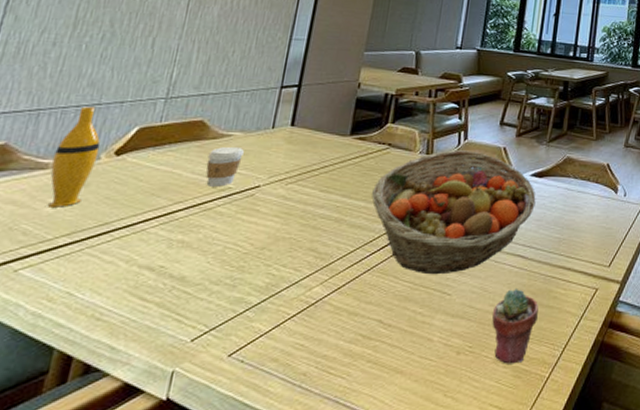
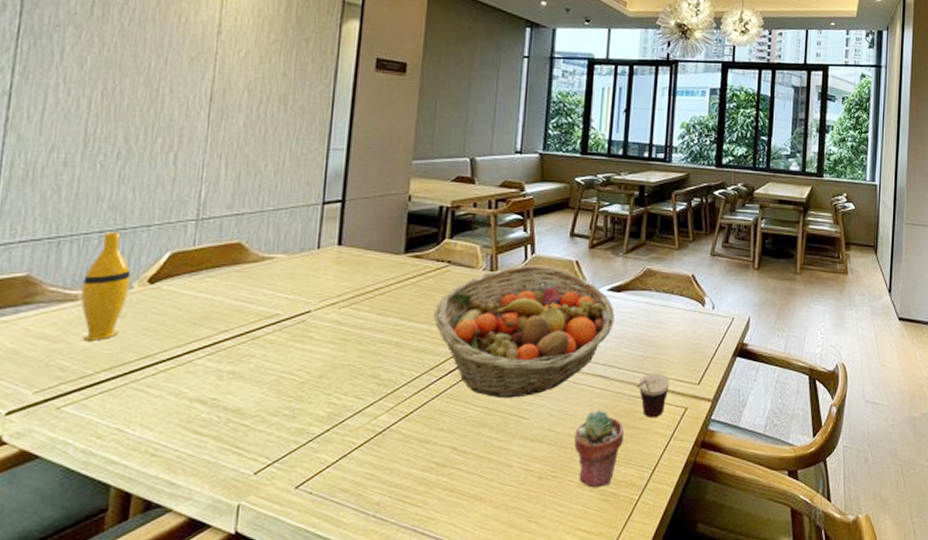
coffee cup: present [206,146,244,187] -> none [249,269,289,314]
cup: none [552,254,583,298] -> present [636,373,670,419]

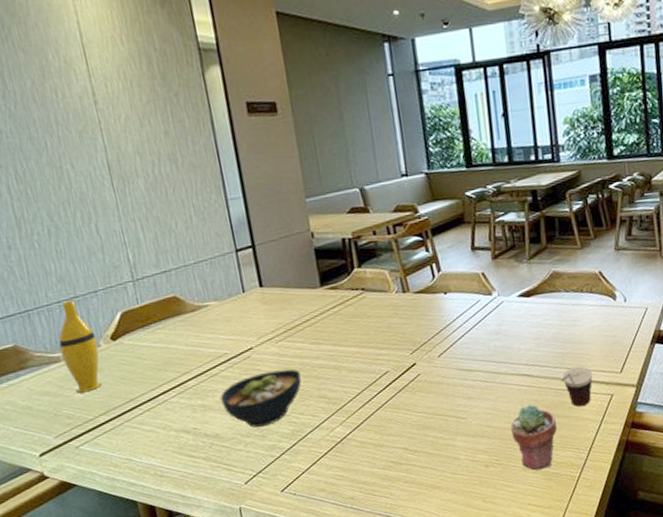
bowl: none [255,340,358,405] -> present [220,369,302,428]
fruit basket: present [434,265,615,399] -> none [360,281,530,404]

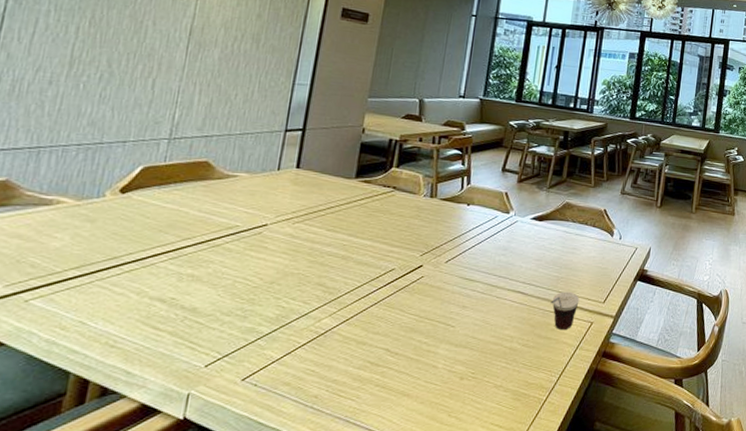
vase: present [59,300,102,393] -> none [53,145,105,242]
bowl: present [220,369,302,428] -> none [213,251,308,306]
potted succulent: present [511,405,557,470] -> none [493,322,537,388]

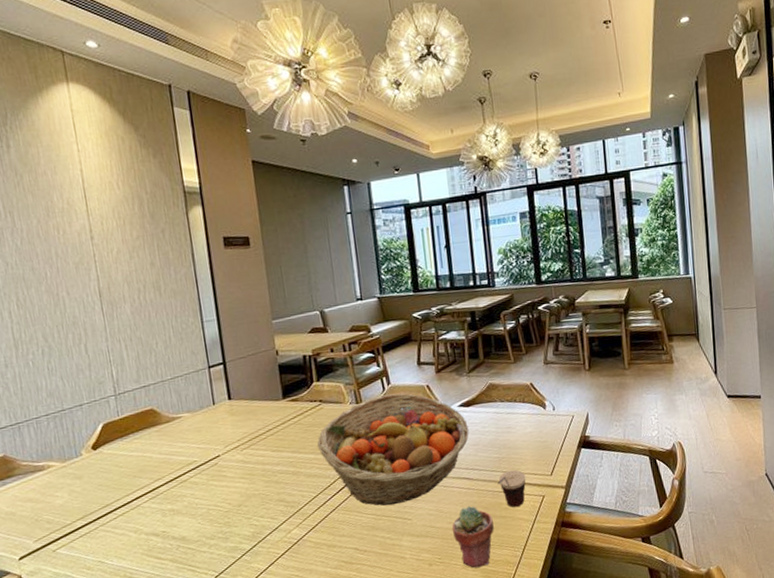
fruit basket: none [377,194,536,309] -> present [317,393,469,506]
potted succulent: none [493,322,537,388] -> present [452,506,494,568]

